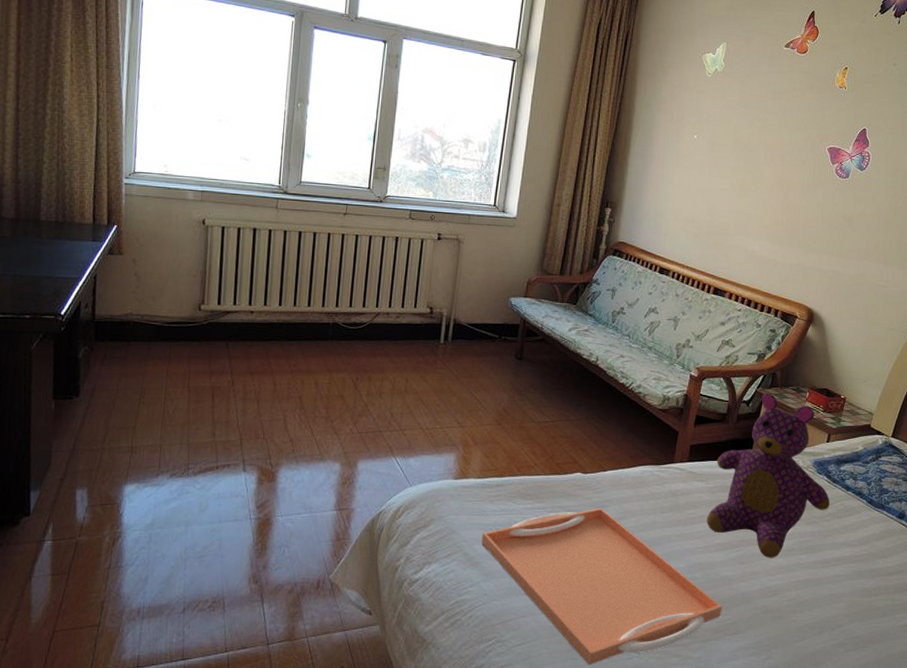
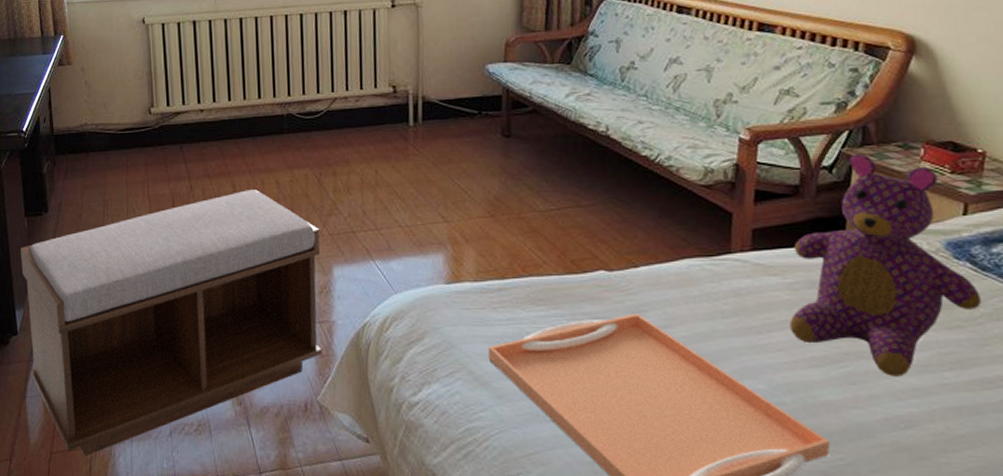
bench: none [40,388,350,634] -> present [21,190,322,457]

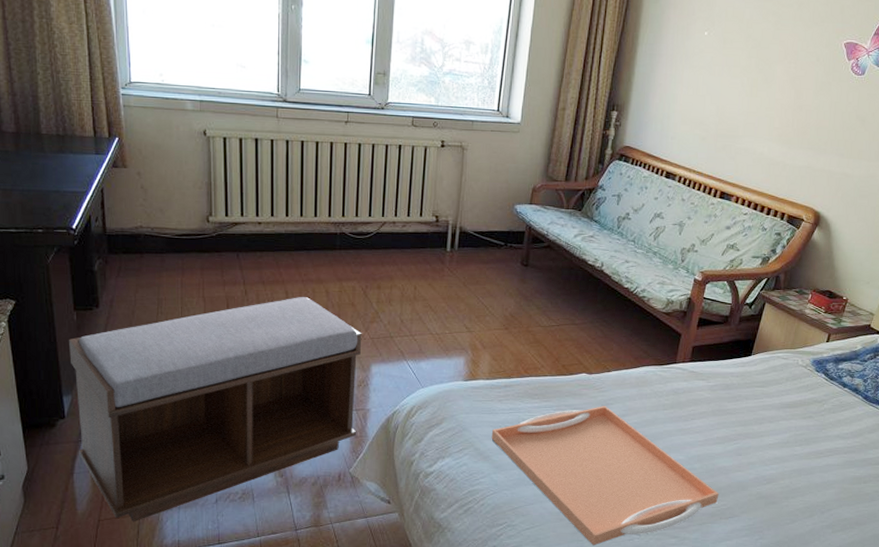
teddy bear: present [789,154,981,377] -> none [706,295,826,450]

